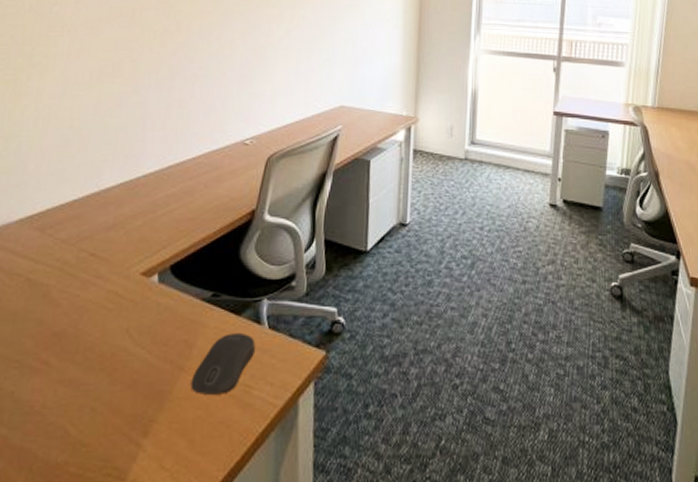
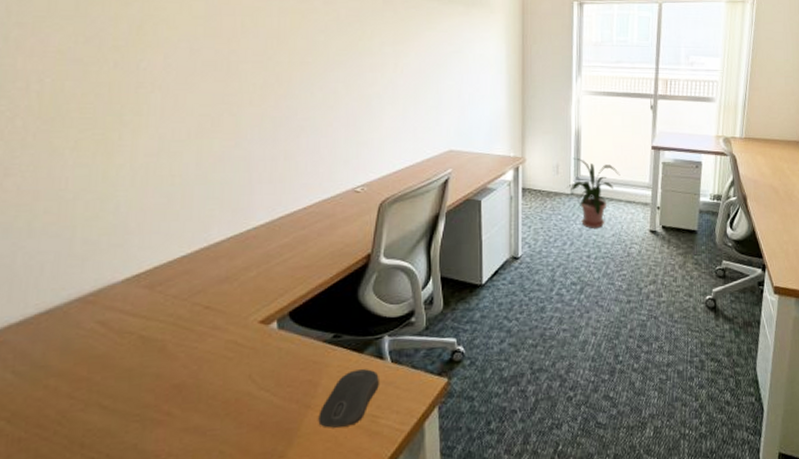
house plant: none [459,120,519,198] -> present [565,157,620,228]

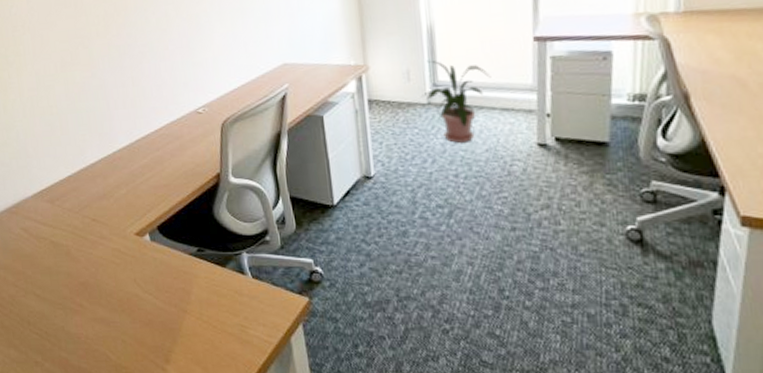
computer mouse: present [318,369,379,428] -> none [195,282,244,333]

